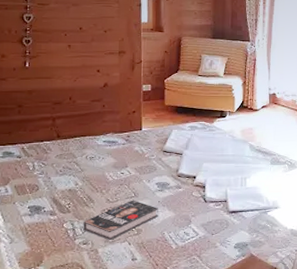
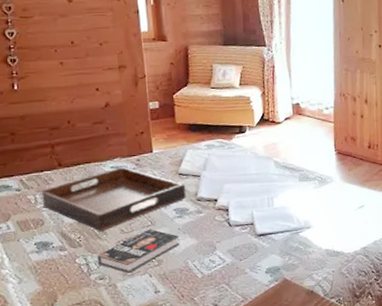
serving tray: none [39,142,168,200] -> present [41,167,186,232]

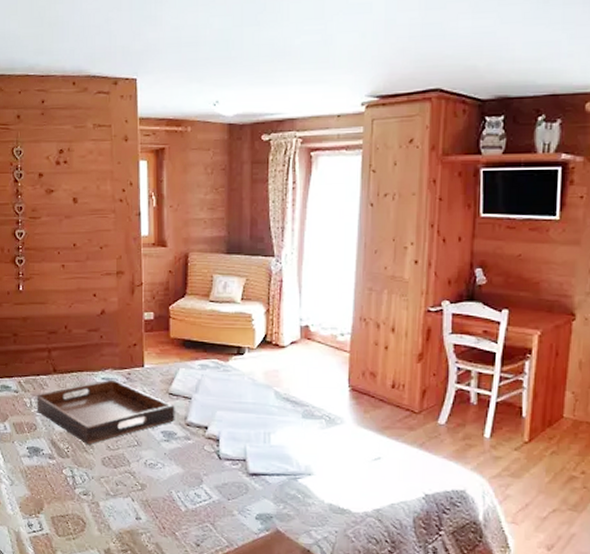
book: present [97,228,179,273] -> none [83,449,164,493]

